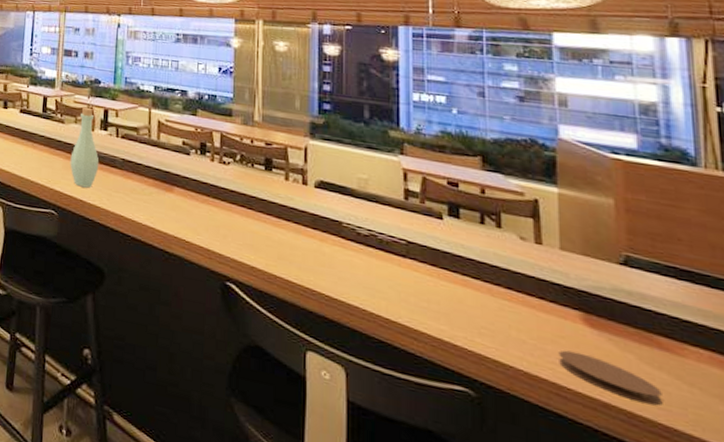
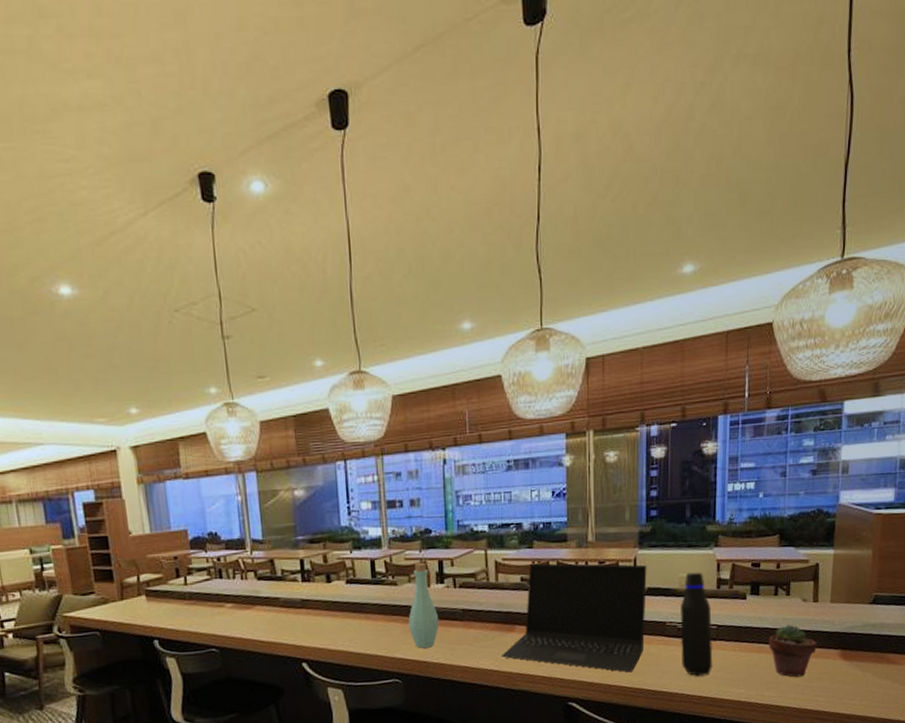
laptop: none [158,130,320,268] -> present [502,563,647,673]
water bottle: none [360,175,403,297] -> present [680,572,713,677]
potted succulent: none [477,262,546,332] -> present [768,625,817,677]
coaster: present [558,350,663,406] -> none [821,682,885,707]

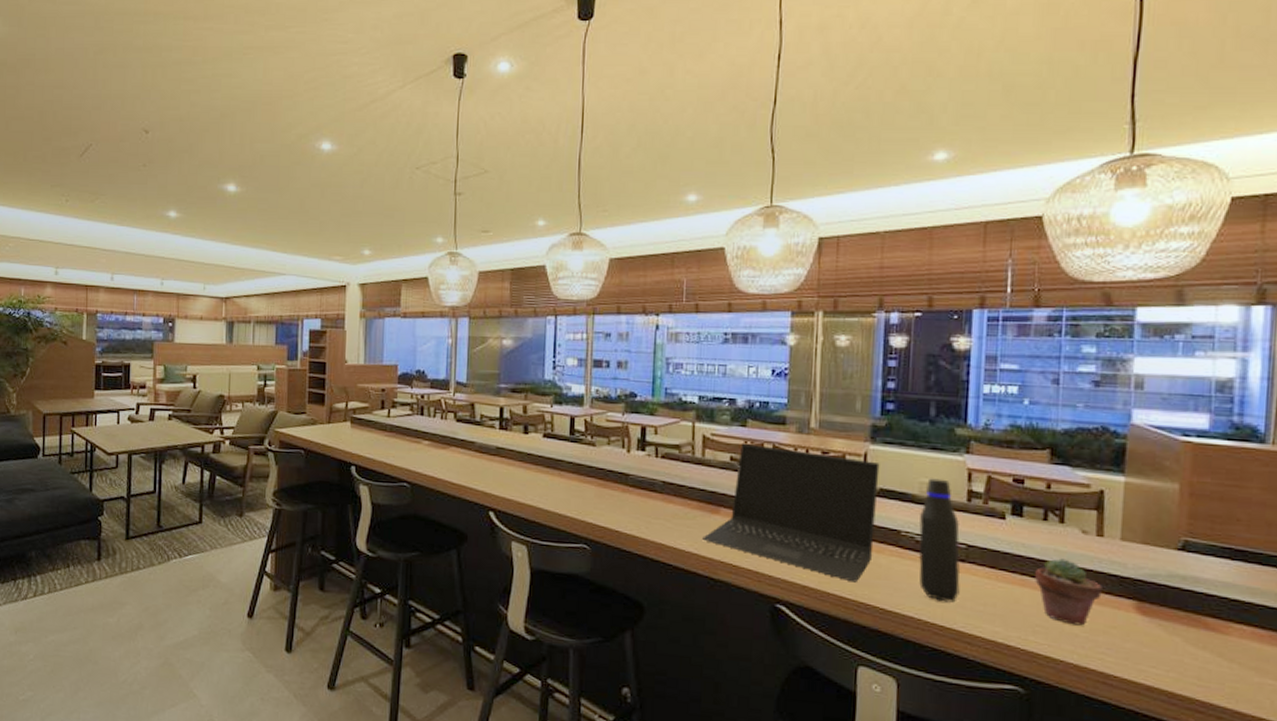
bottle: present [408,563,440,648] -> none [603,427,637,517]

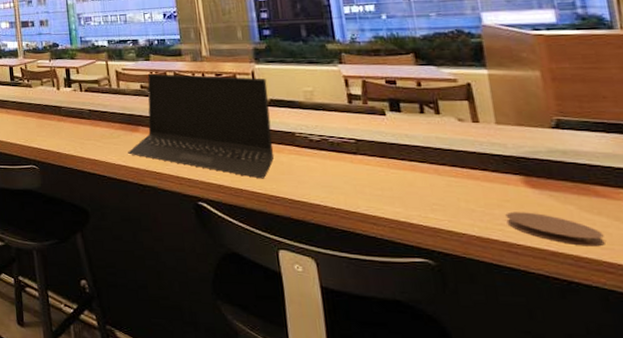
water bottle: present [919,478,961,603] -> none [309,86,357,190]
potted succulent: present [1035,558,1102,626] -> none [422,144,489,201]
coaster: none [1108,639,1203,684] -> present [505,211,605,247]

